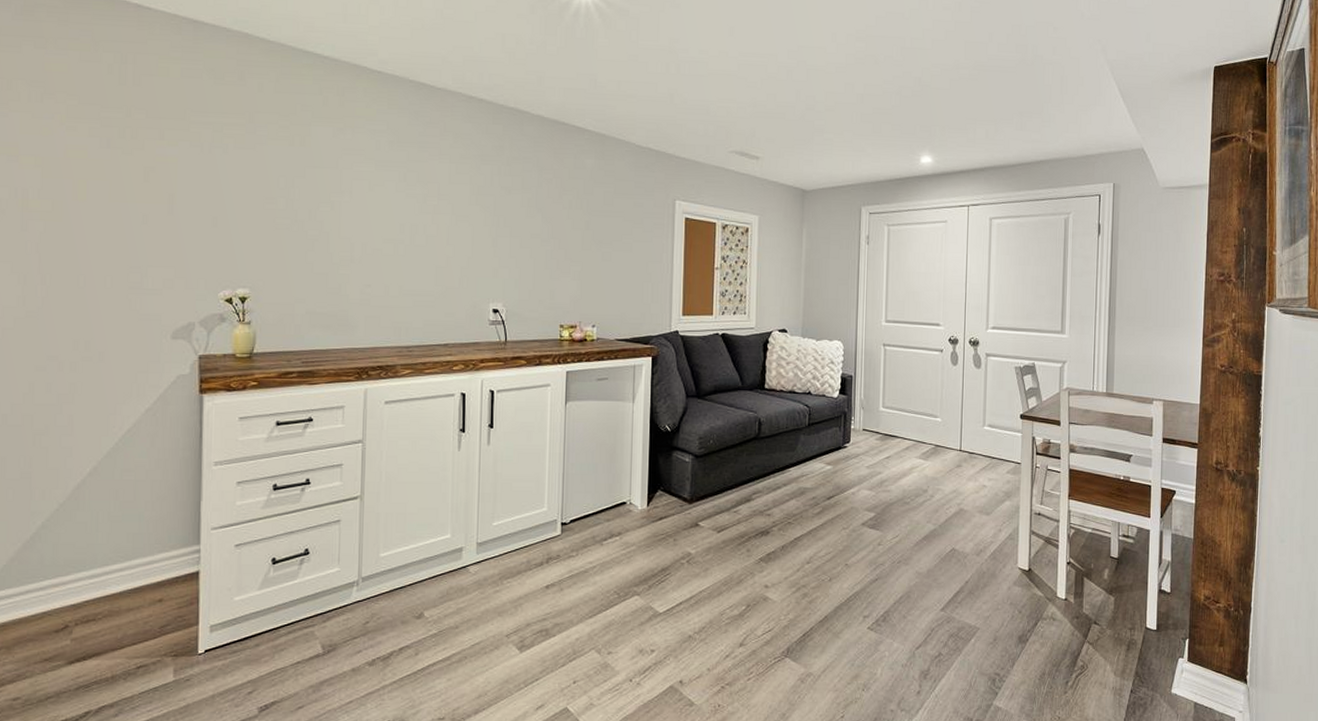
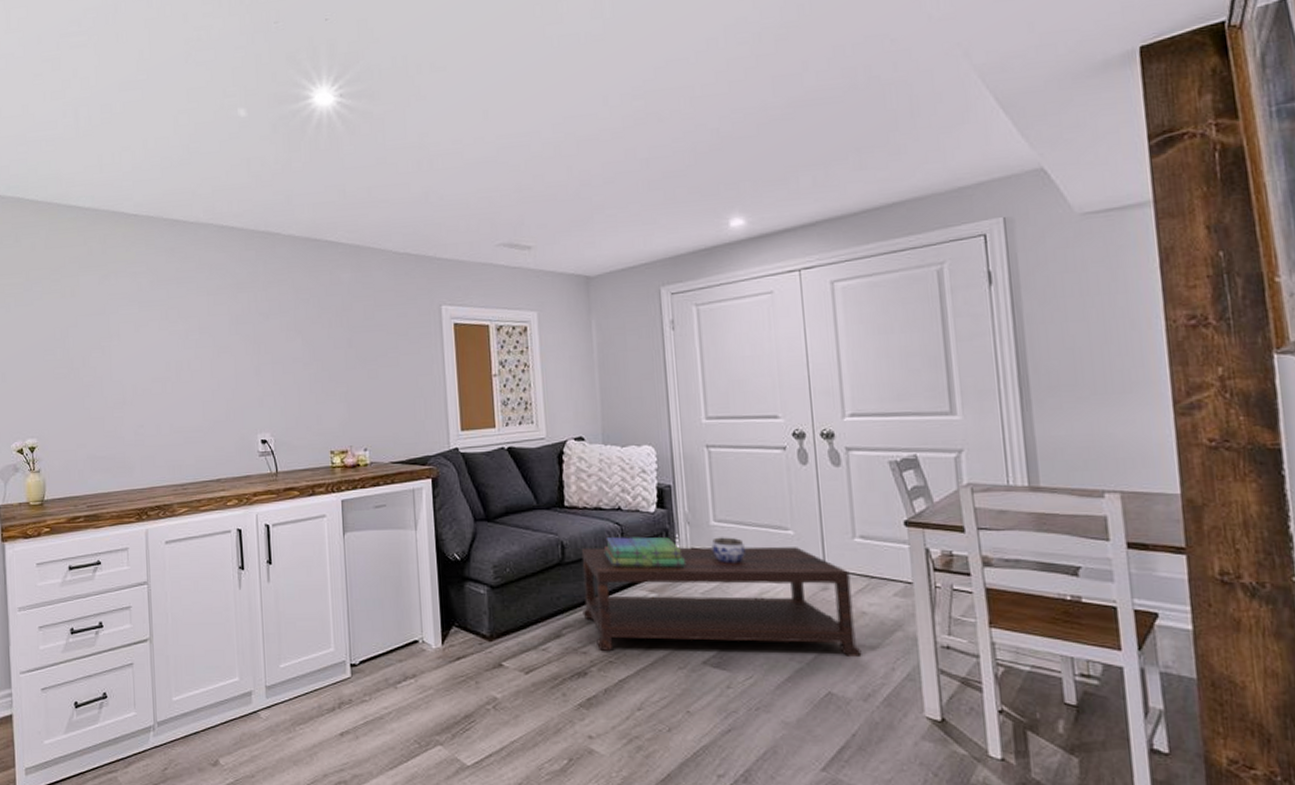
coffee table: none [771,425,980,521] -> present [581,546,862,658]
stack of books: none [794,417,857,445] -> present [605,537,685,568]
jar: none [878,421,904,443] -> present [711,537,745,564]

